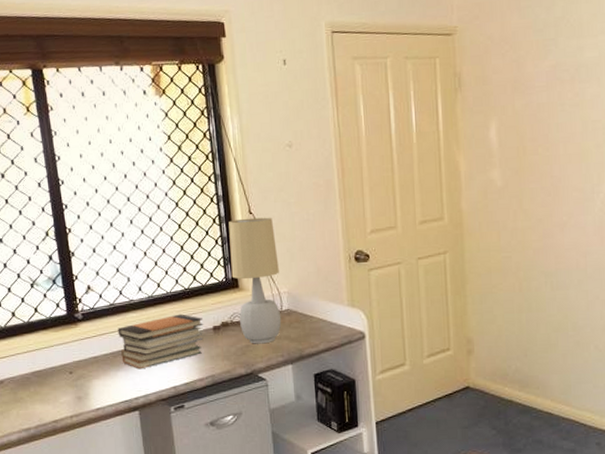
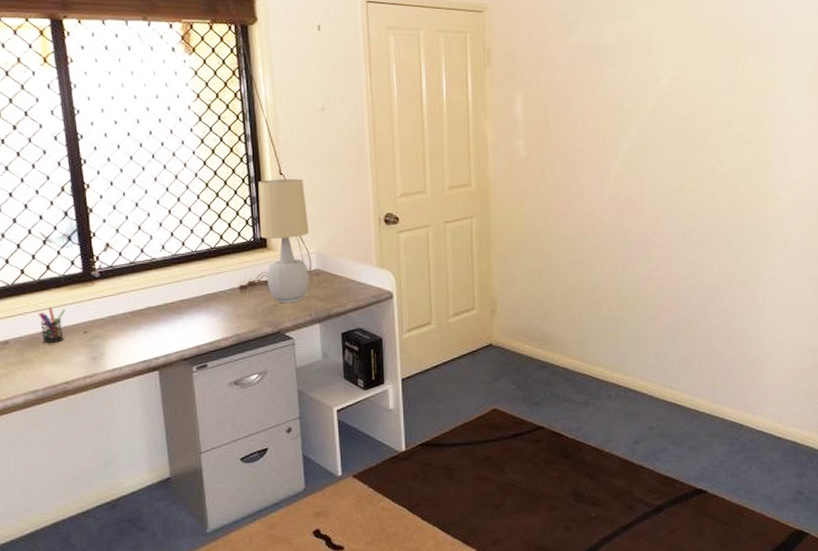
pen holder: none [28,348,53,383] -> present [38,306,66,343]
book stack: present [117,314,204,370] -> none [138,273,230,329]

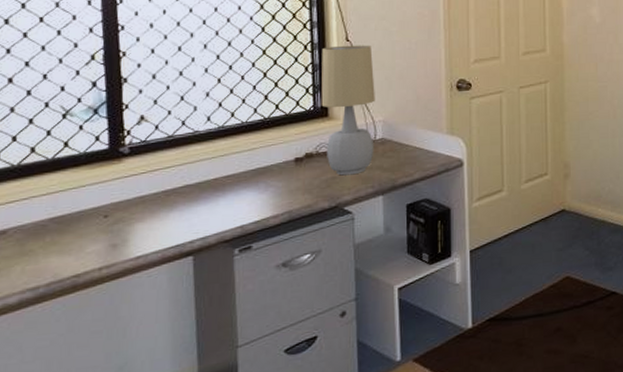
pen holder: present [38,306,66,343] -> none [47,188,84,231]

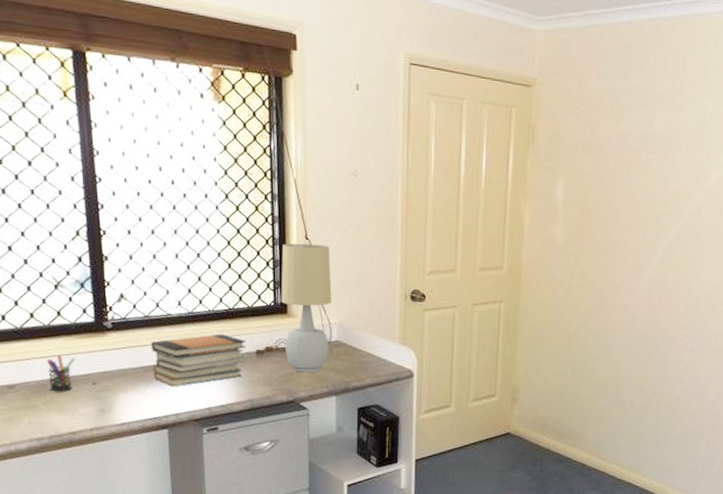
pen holder: none [47,188,84,231] -> present [46,354,75,391]
book stack: none [175,145,284,209] -> present [151,333,247,387]

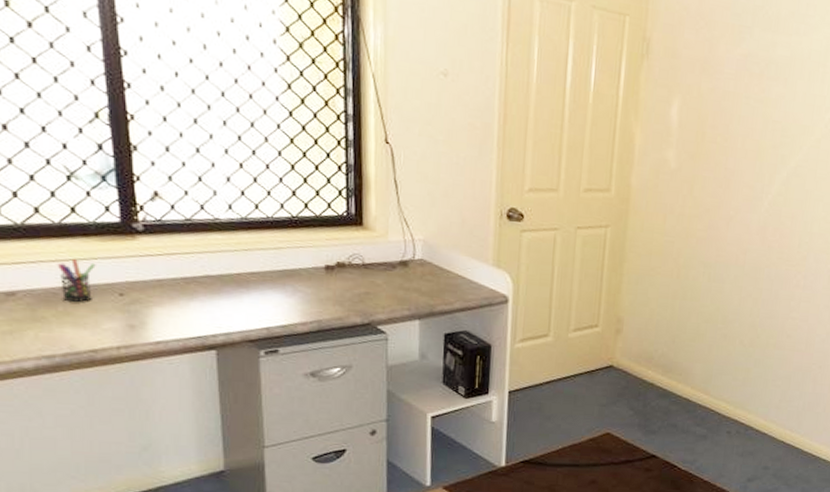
book stack: present [151,333,247,387] -> none [194,244,313,303]
table lamp: present [281,243,332,373] -> none [355,146,416,294]

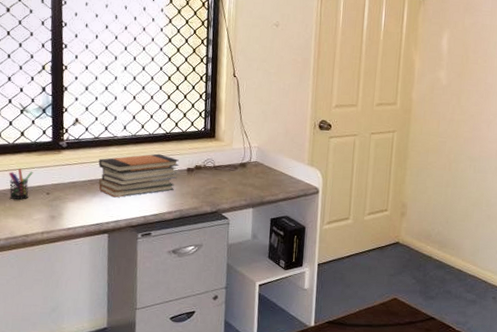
book stack: none [194,244,313,303] -> present [98,153,179,198]

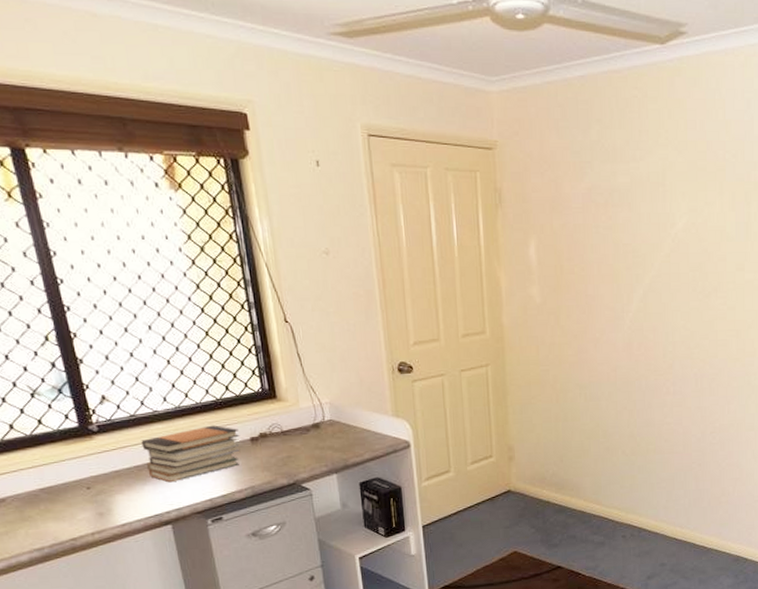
pen holder: present [8,168,33,200] -> none [34,462,66,500]

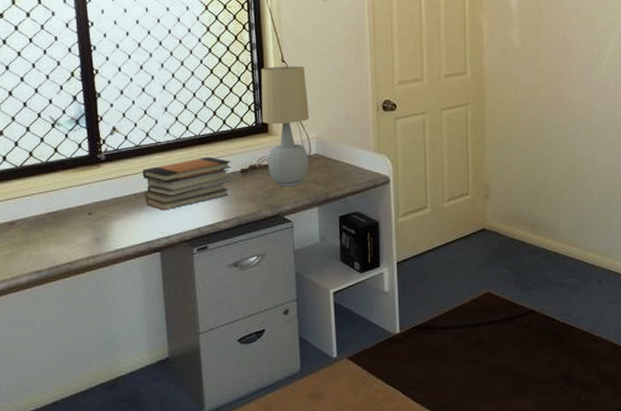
table lamp: none [262,326,324,455] -> present [261,66,309,187]

